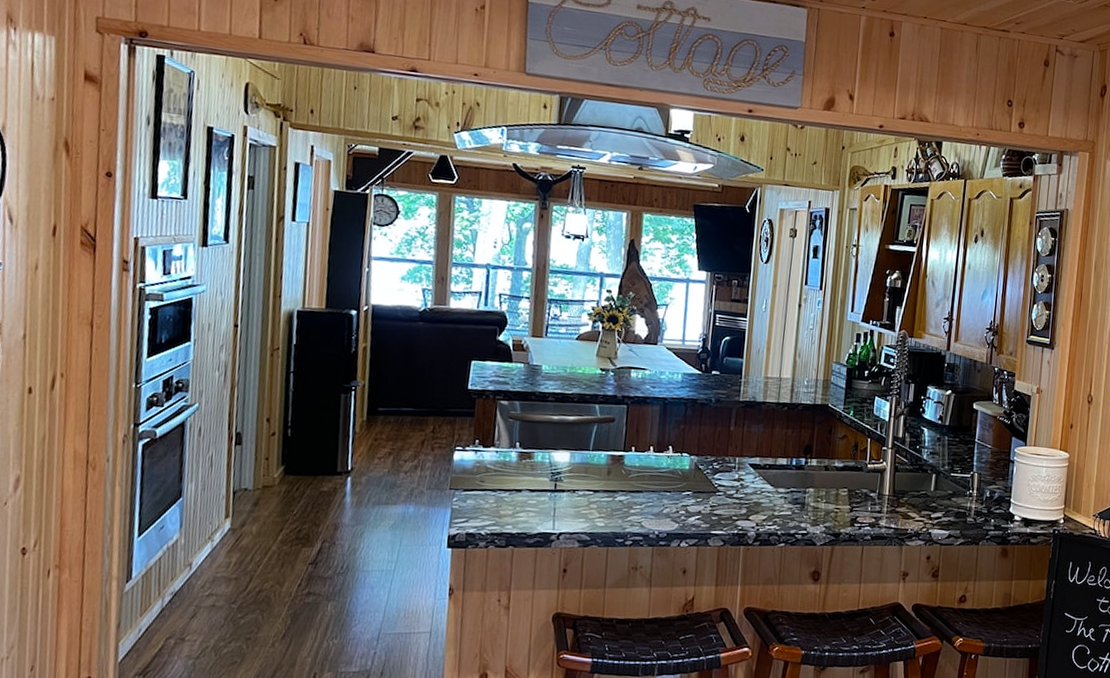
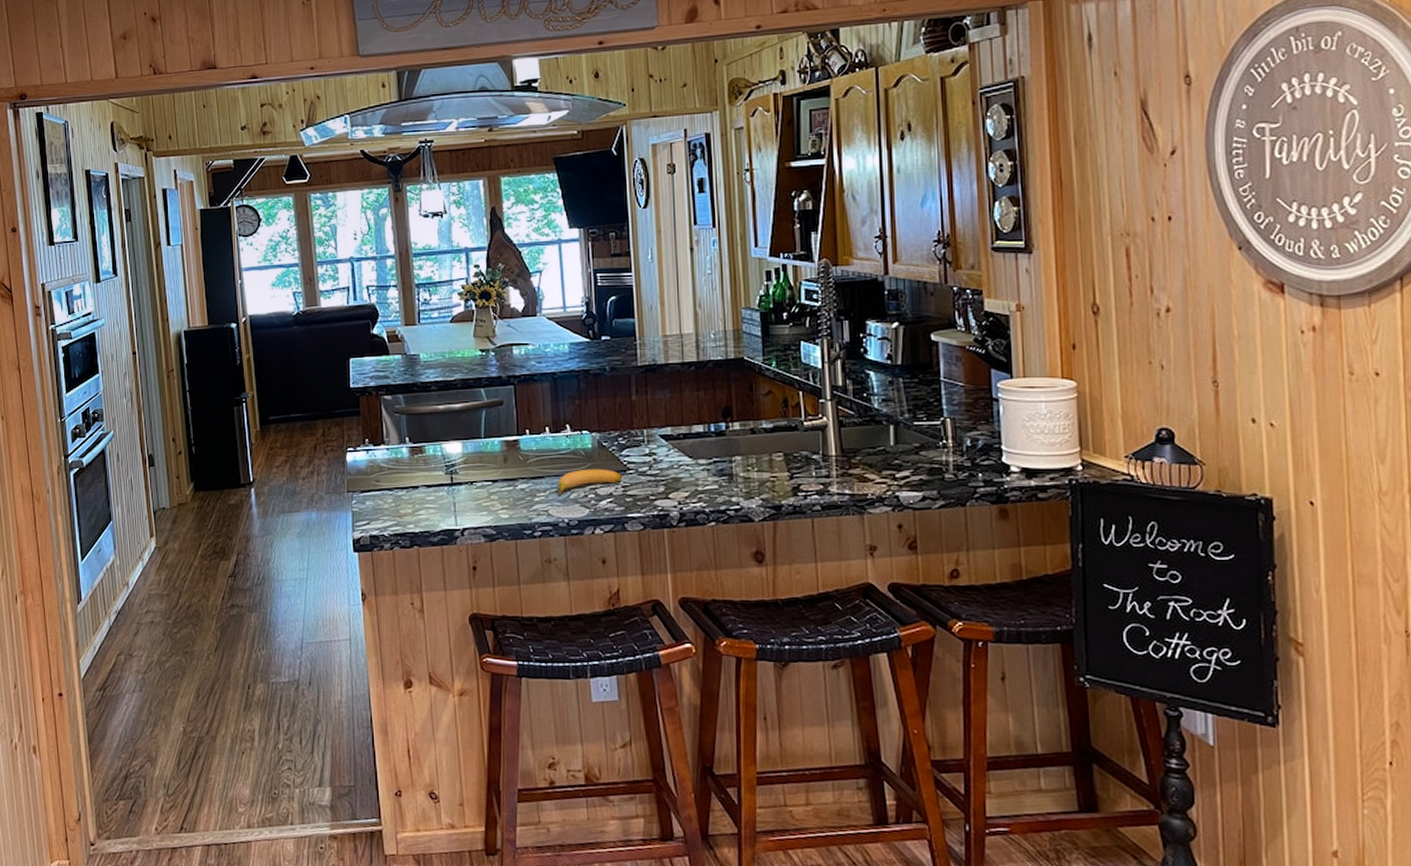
banana: none [653,487,711,510] -> present [558,469,622,495]

